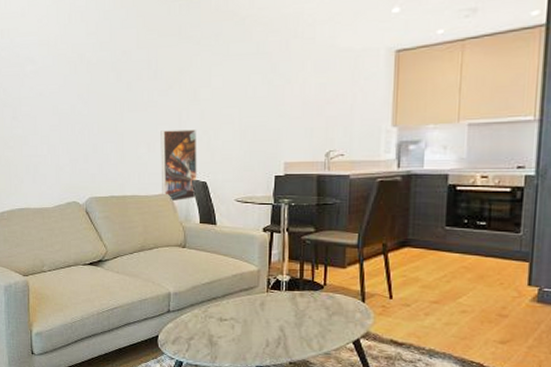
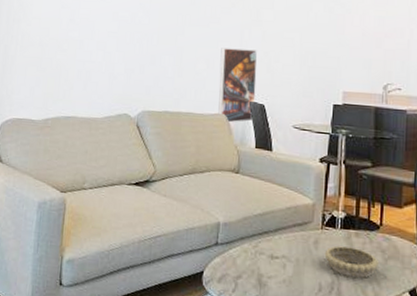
decorative bowl: none [270,306,323,333] -> present [324,246,379,278]

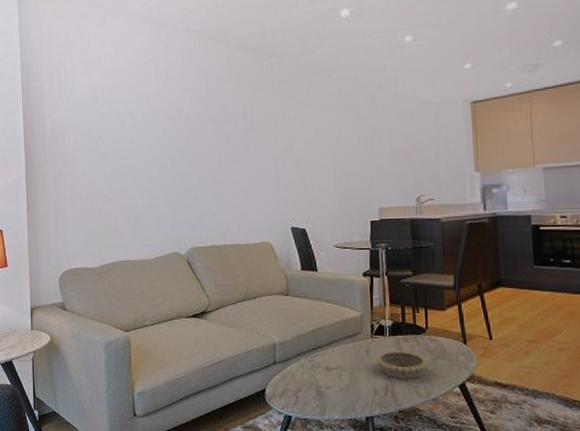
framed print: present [218,48,258,123] -> none [258,178,296,249]

